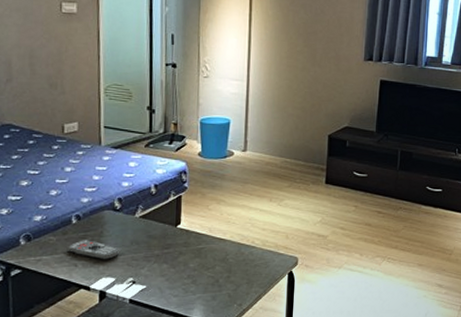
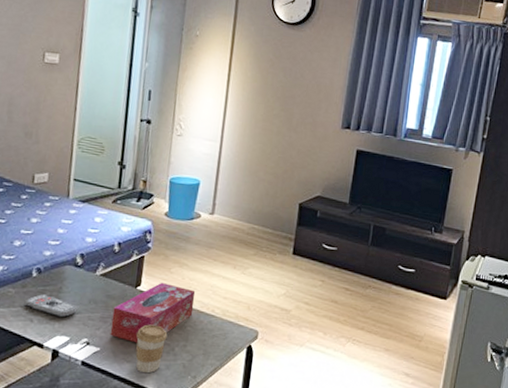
tissue box: none [154,219,235,278] -> present [110,282,196,343]
coffee cup: none [180,260,211,306] -> present [135,324,168,374]

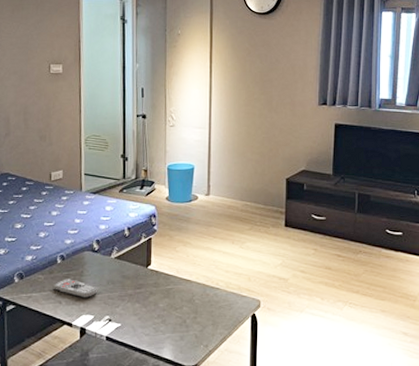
tissue box: present [110,282,196,343] -> none [128,260,200,318]
coffee cup: present [135,324,168,374] -> none [151,300,179,345]

